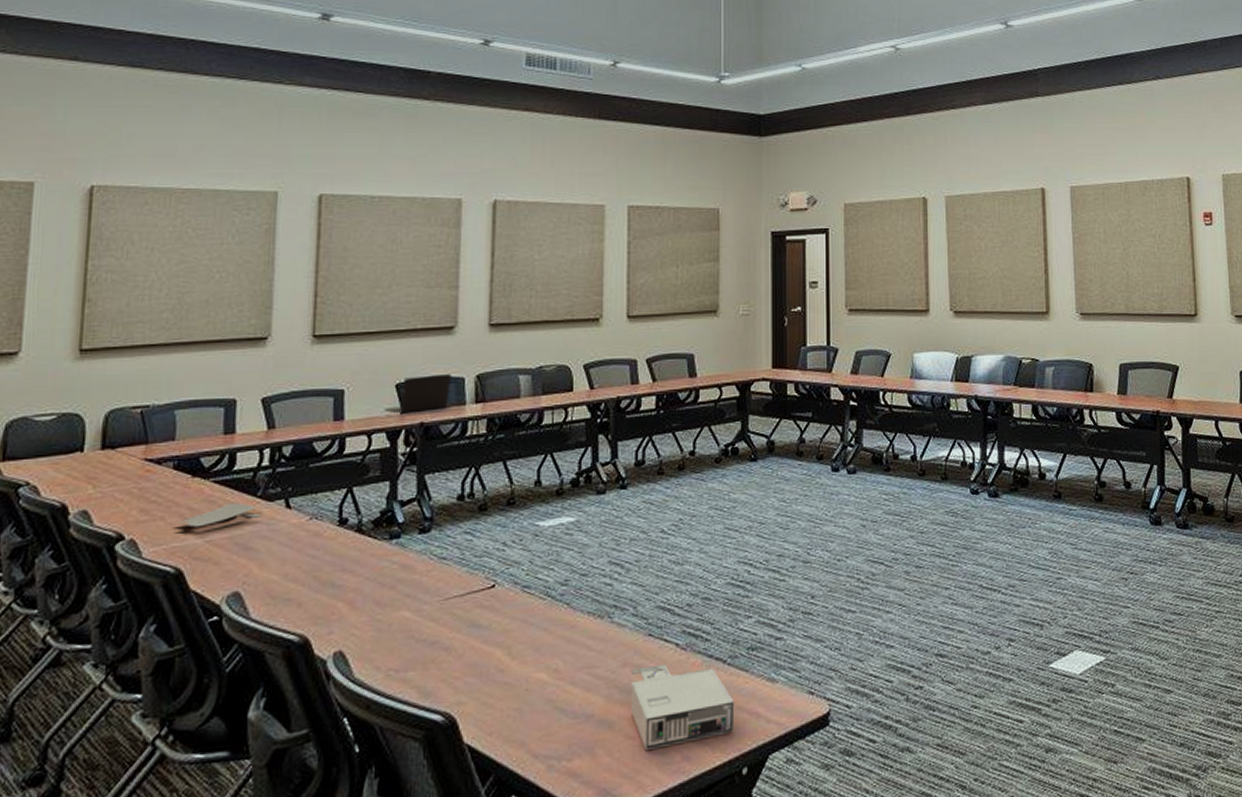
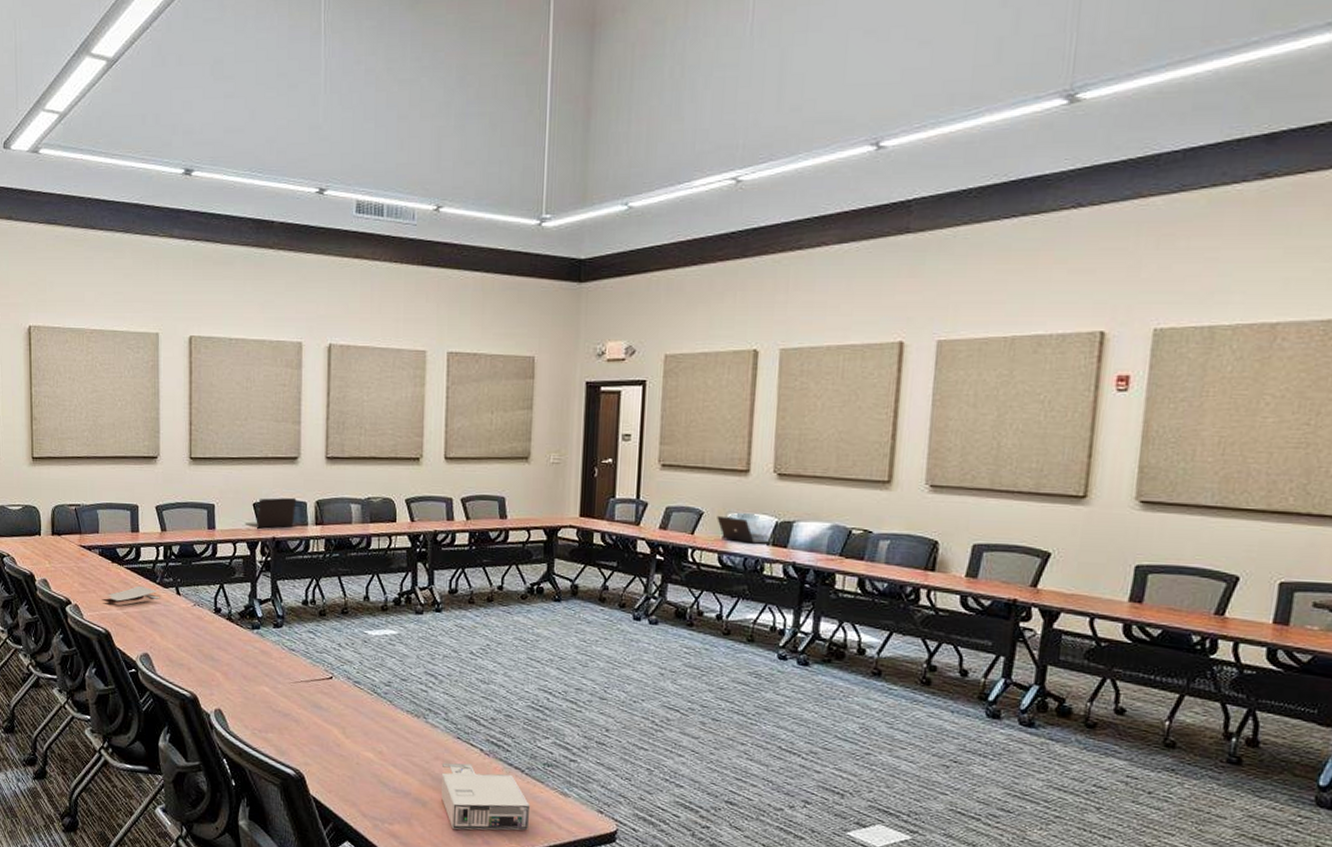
laptop: none [903,356,956,381] -> present [717,515,773,544]

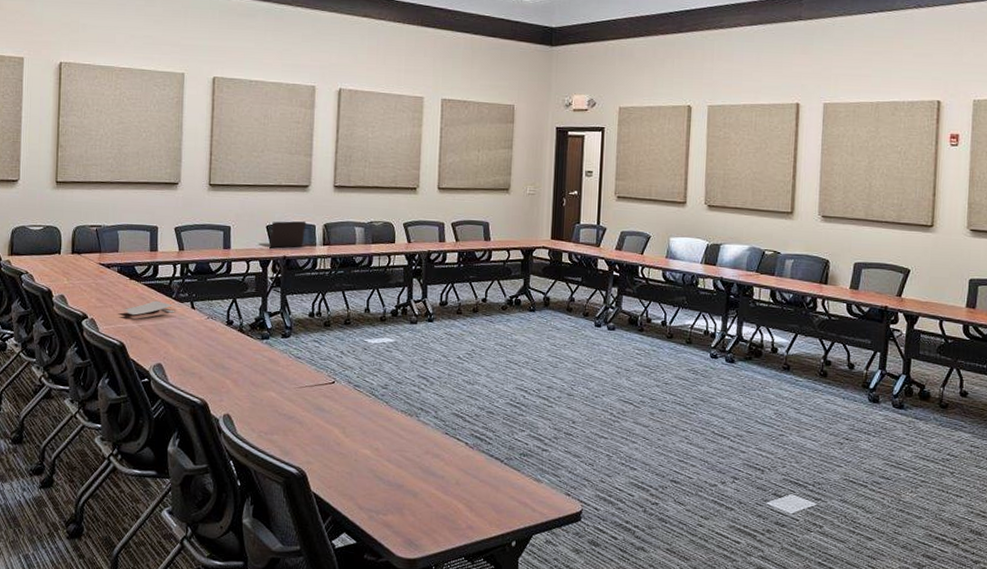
projector: present [440,763,531,831] -> none [430,456,509,517]
laptop: present [717,515,773,544] -> none [661,239,705,263]

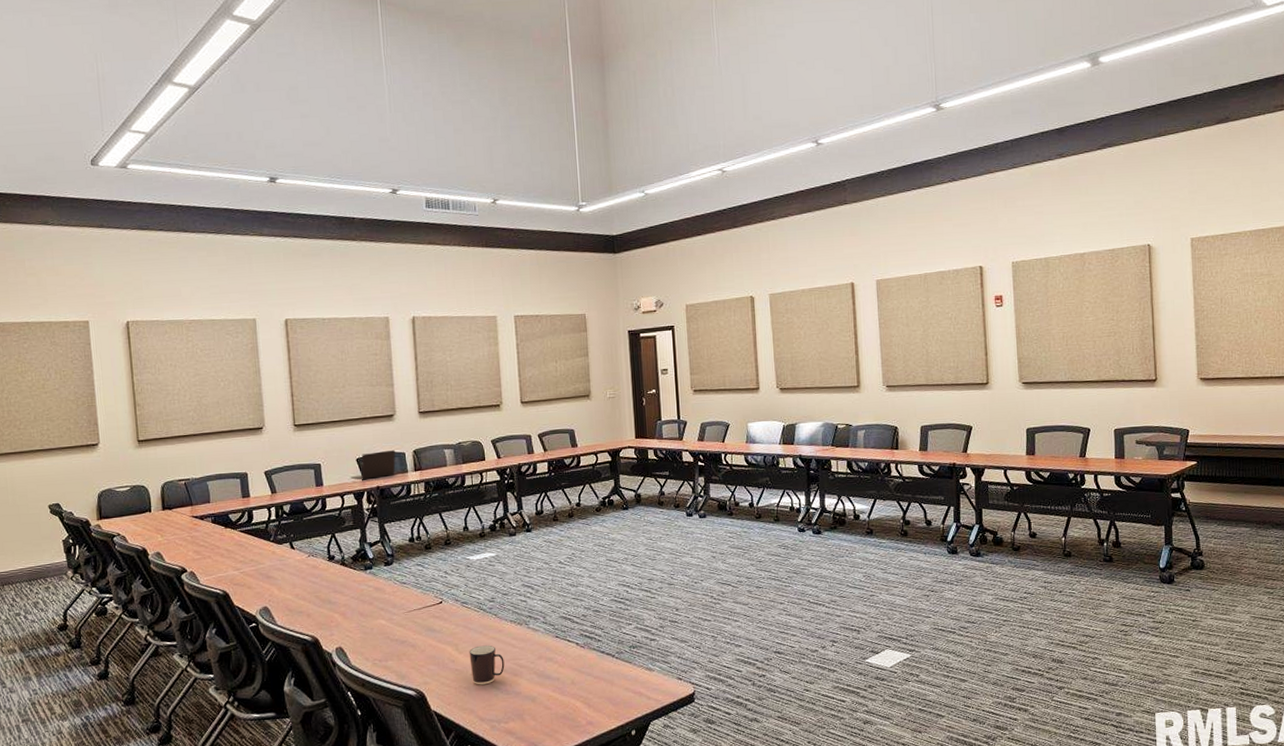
papers: present [117,300,176,323] -> none [216,545,277,570]
mug: none [355,432,390,473] -> present [469,645,505,685]

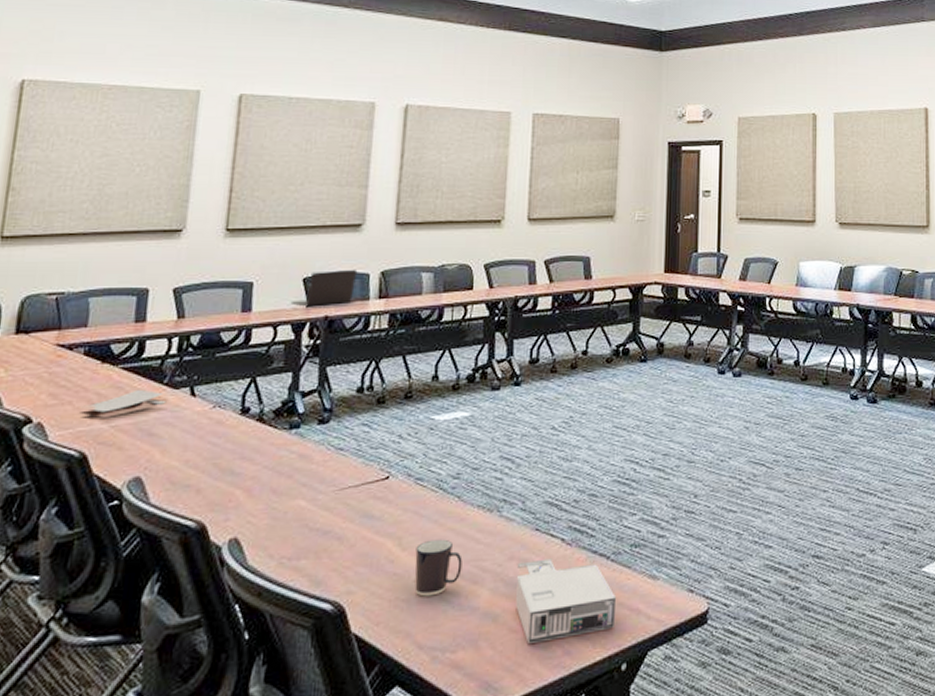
papers: none [216,545,277,570] -> present [78,389,168,423]
projector: none [545,657,624,718] -> present [514,558,617,645]

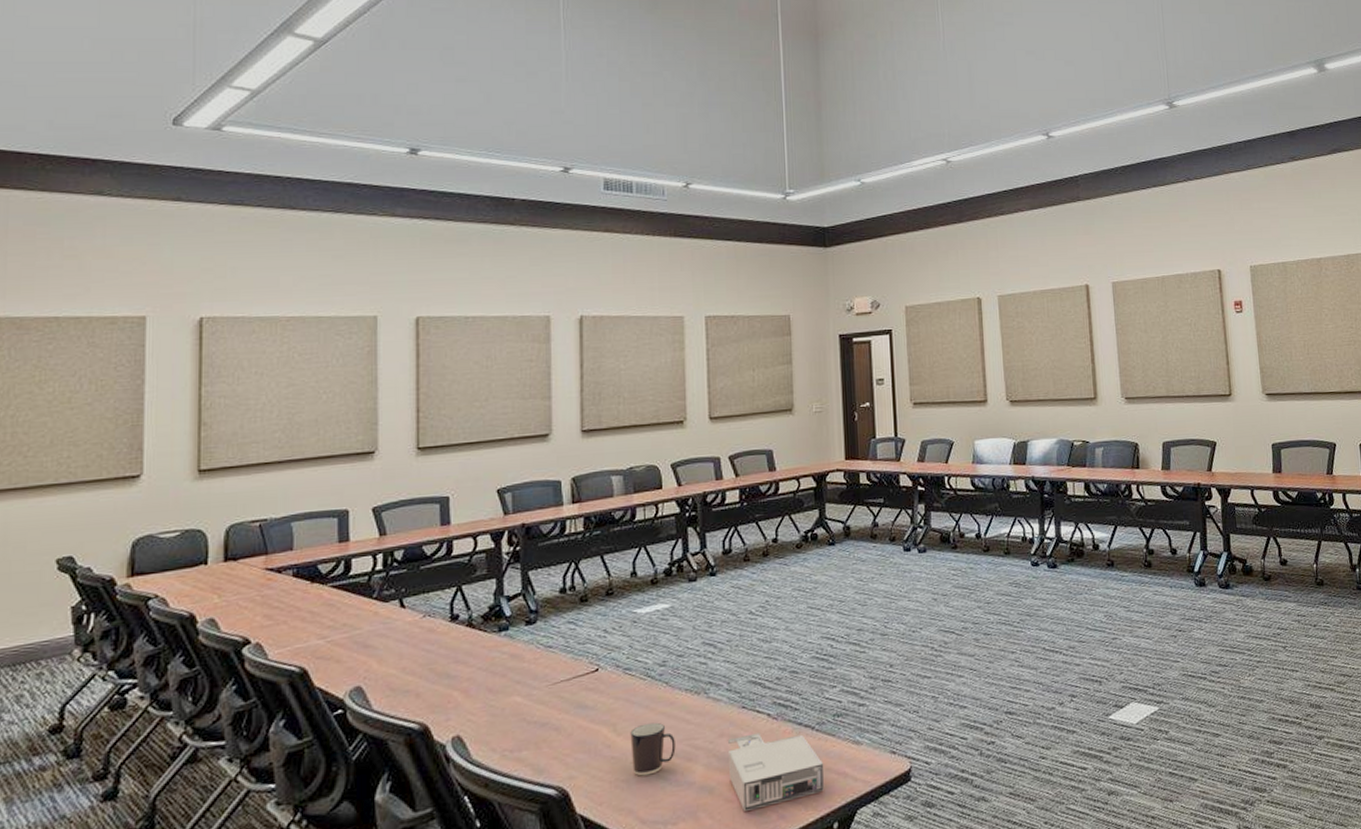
papers: present [78,389,168,423] -> none [294,605,380,639]
laptop: present [290,269,358,307] -> none [487,477,549,517]

